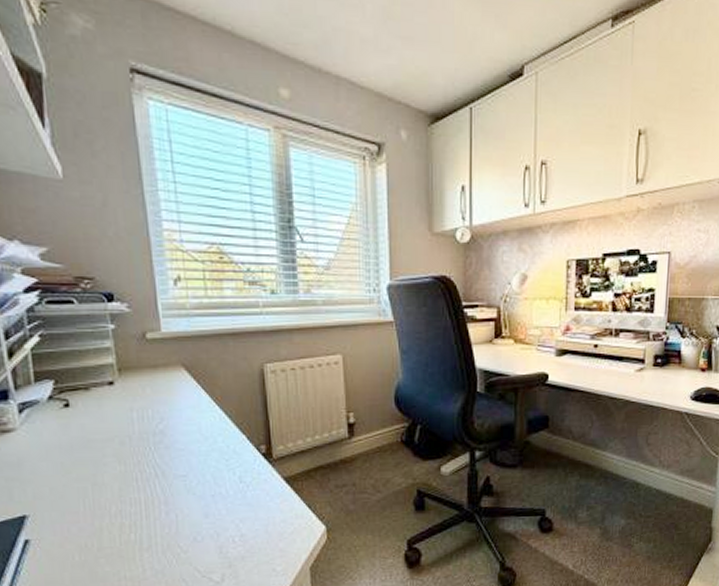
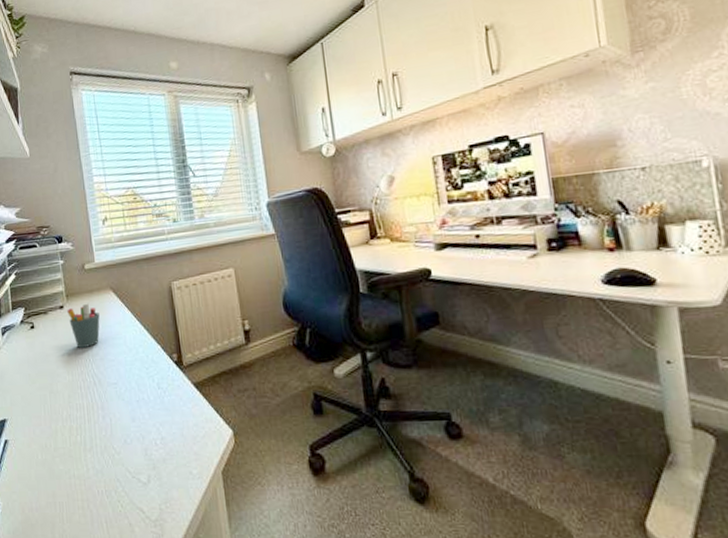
pen holder: none [119,380,166,433] -> present [67,303,100,348]

